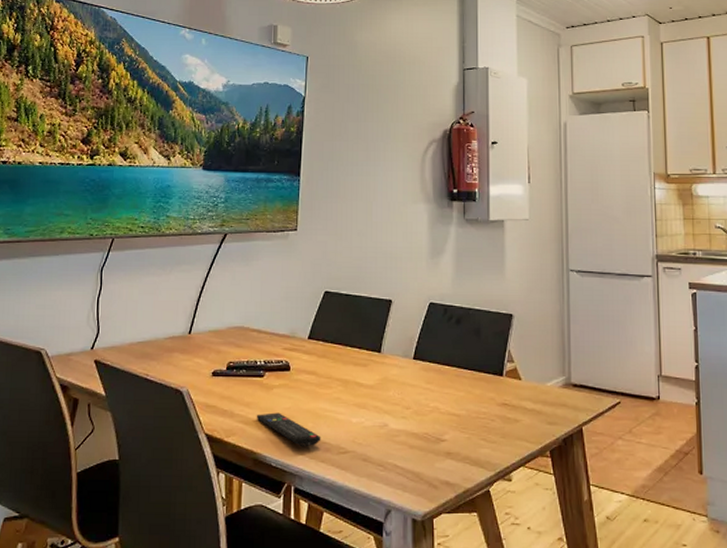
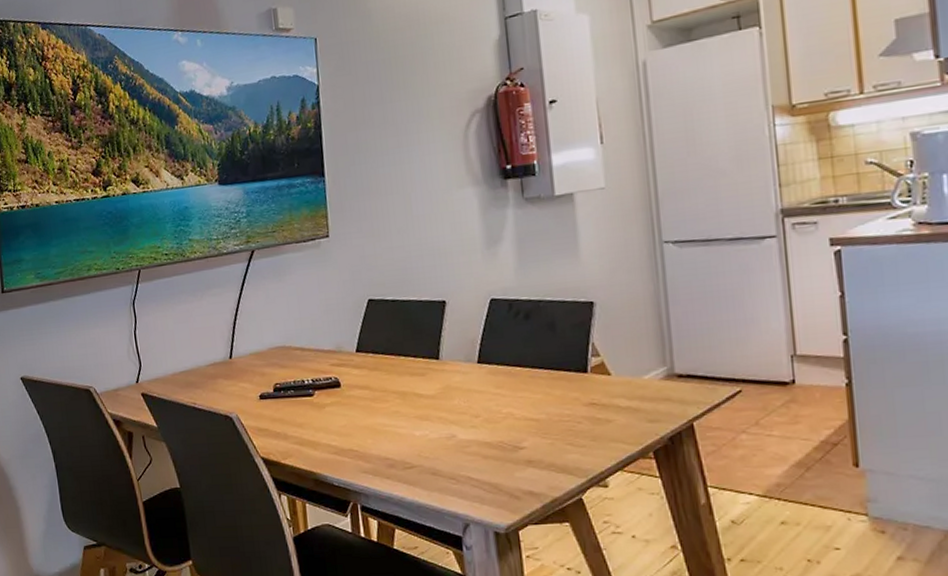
remote control: present [256,412,321,446] -> none [311,431,384,464]

